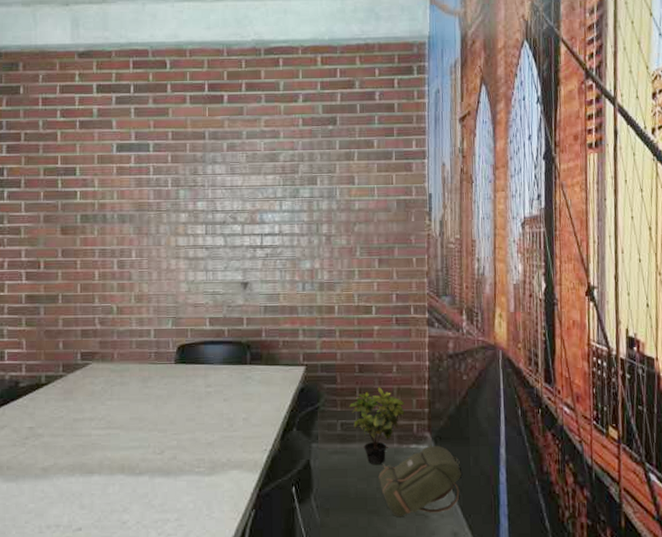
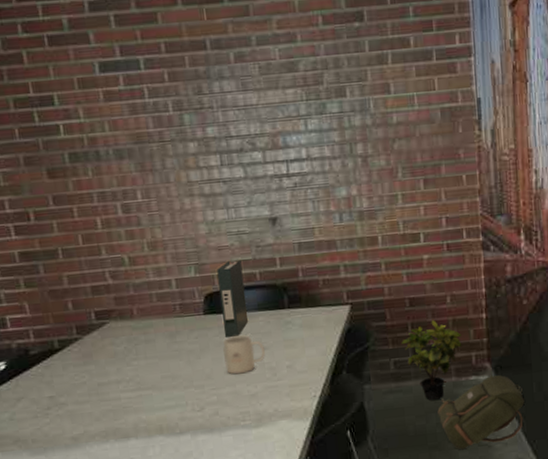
mug: none [188,386,226,422] -> present [223,335,265,375]
binder: none [191,317,214,386] -> present [217,260,249,337]

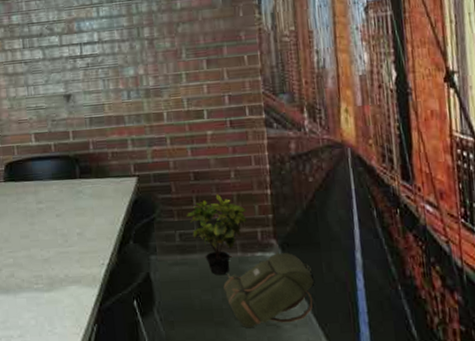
binder: present [217,260,249,337] -> none [17,133,44,204]
mug: present [223,335,265,375] -> none [20,202,58,239]

